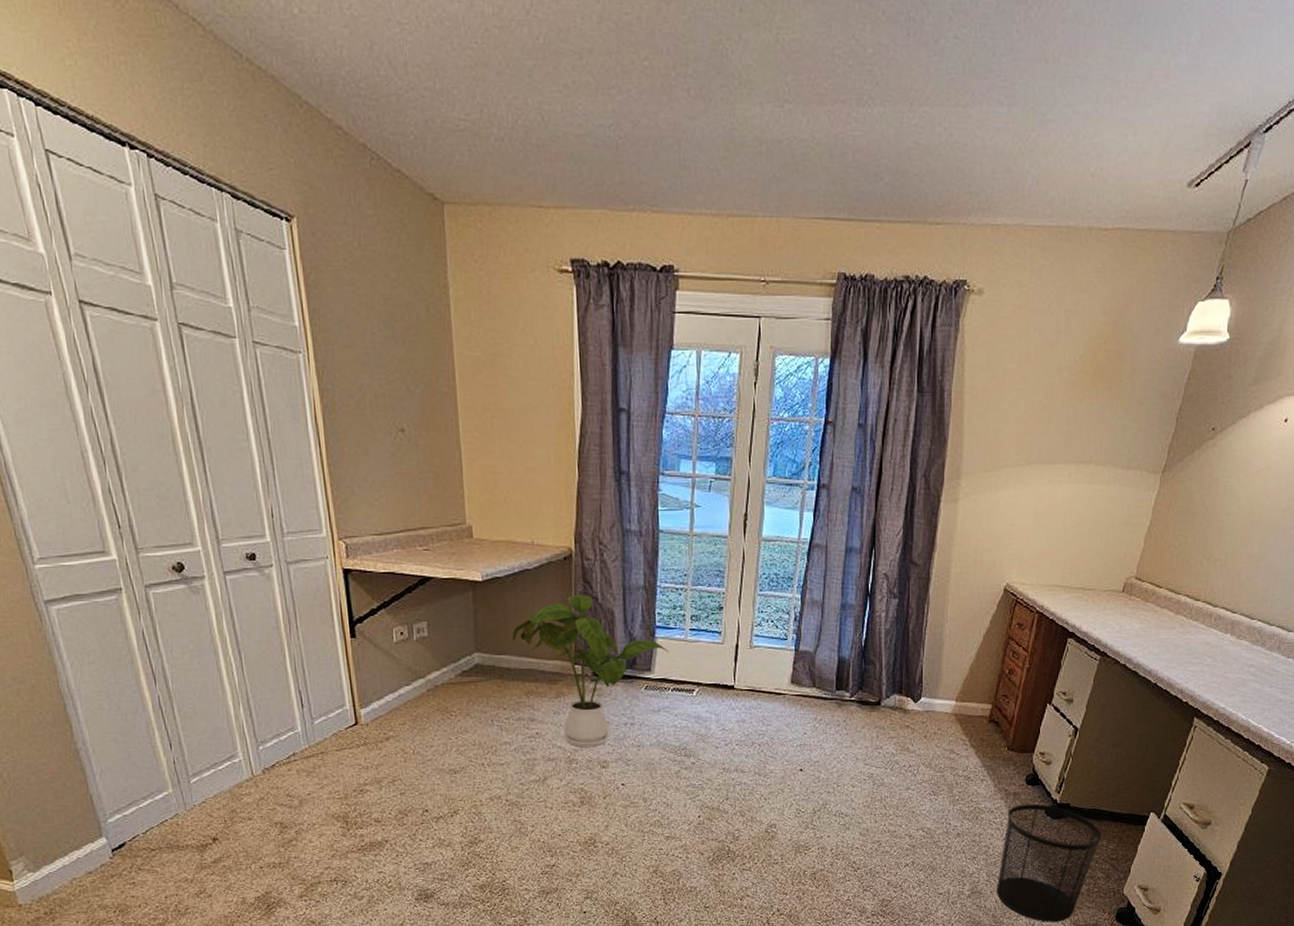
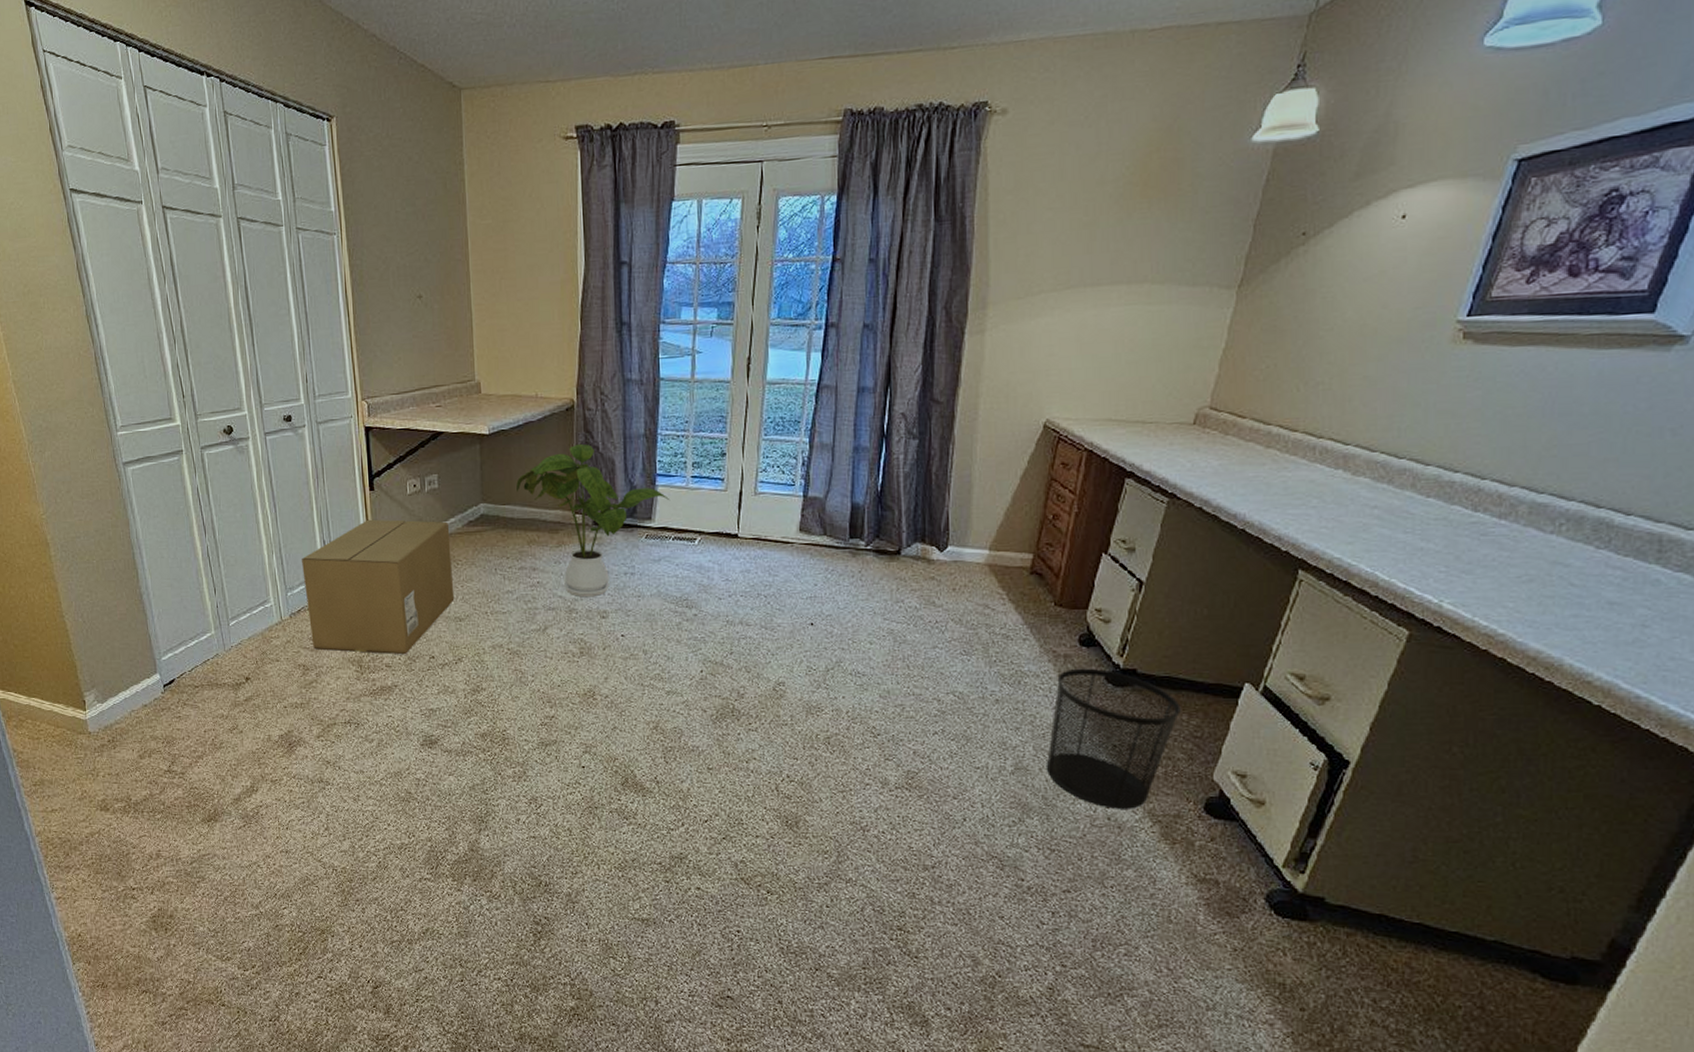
box: none [274,668,449,809] -> present [302,519,455,655]

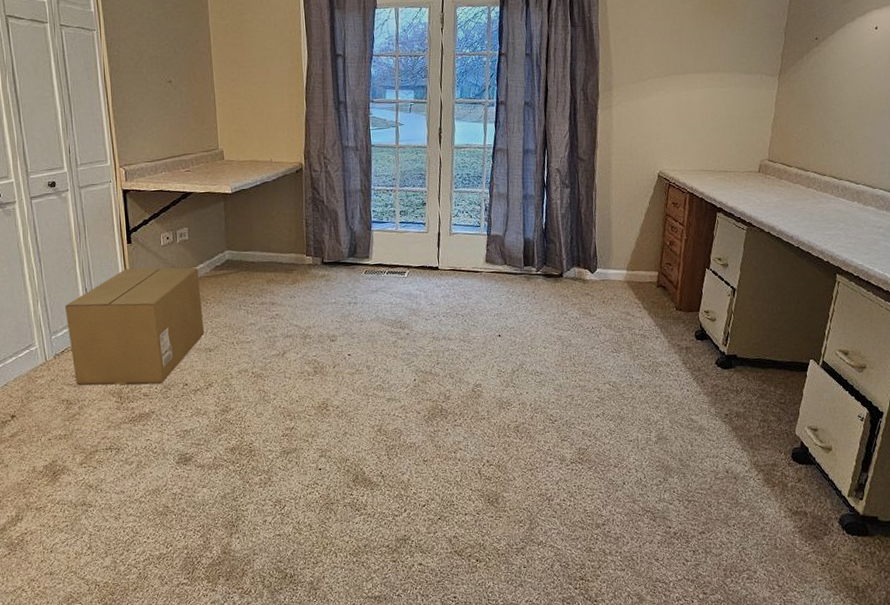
house plant: present [516,443,671,598] -> none [256,198,384,325]
waste bin: present [1046,668,1181,809] -> none [679,356,769,464]

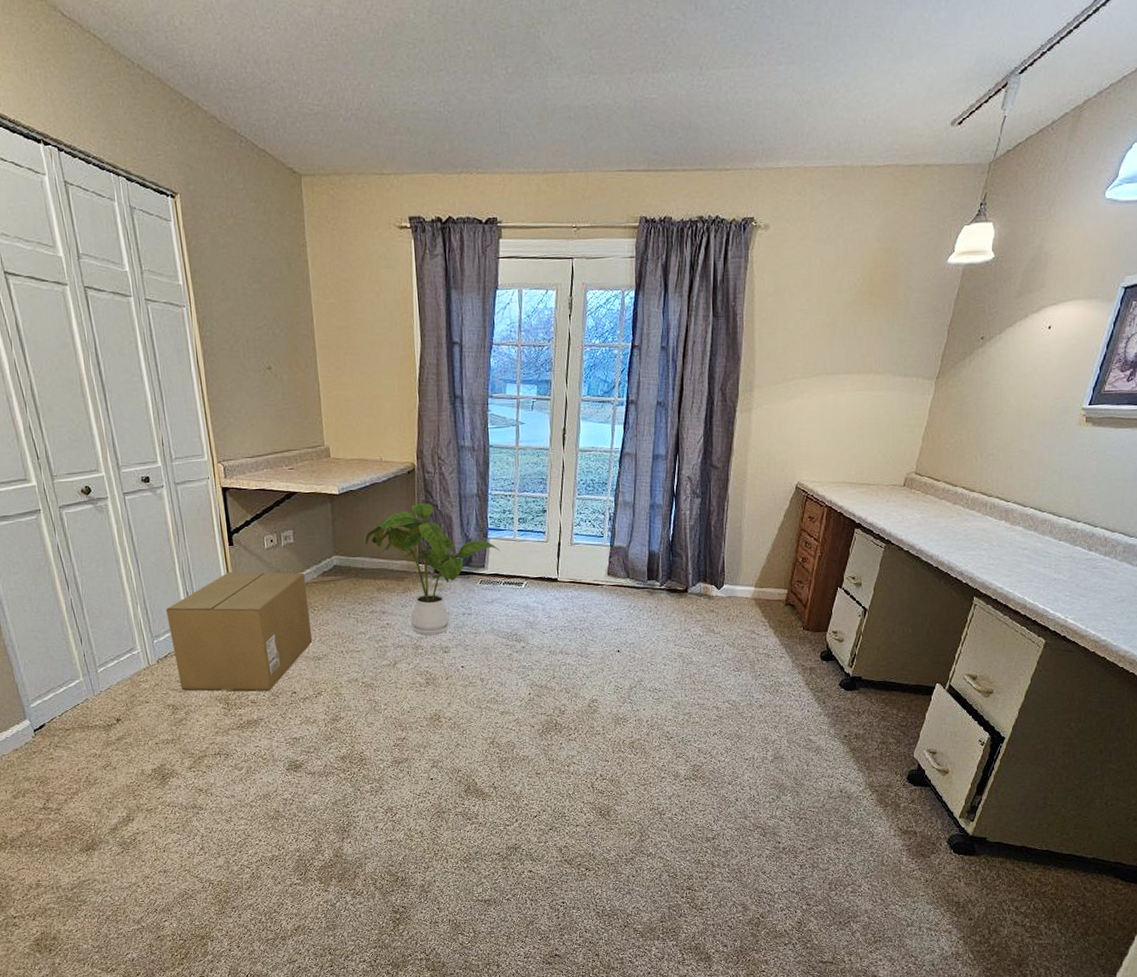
house plant: none [256,198,384,325] -> present [365,502,501,636]

